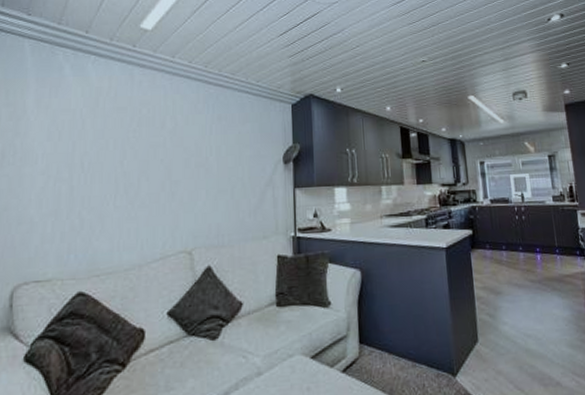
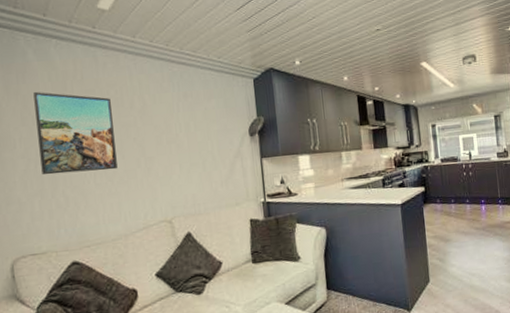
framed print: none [60,106,142,194] -> present [33,91,118,175]

